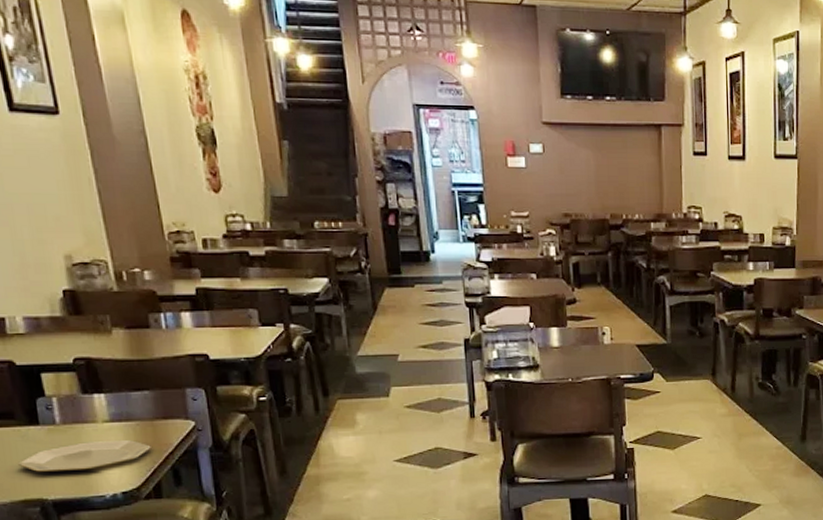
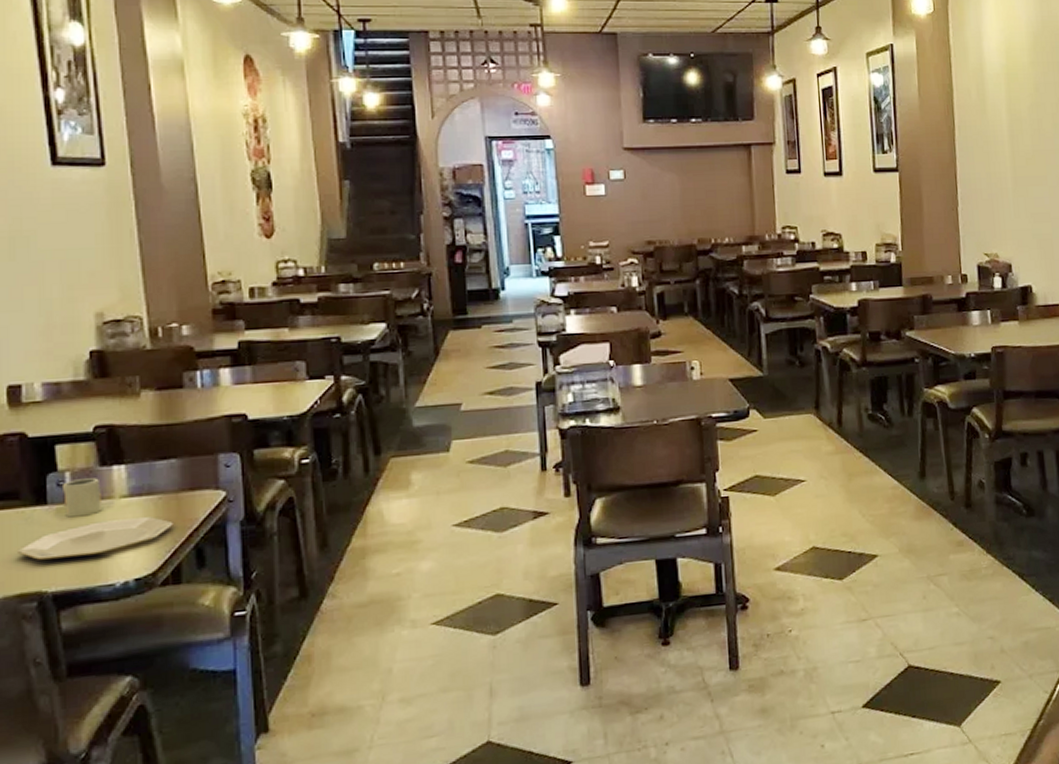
cup: none [51,404,89,437] -> present [63,478,103,518]

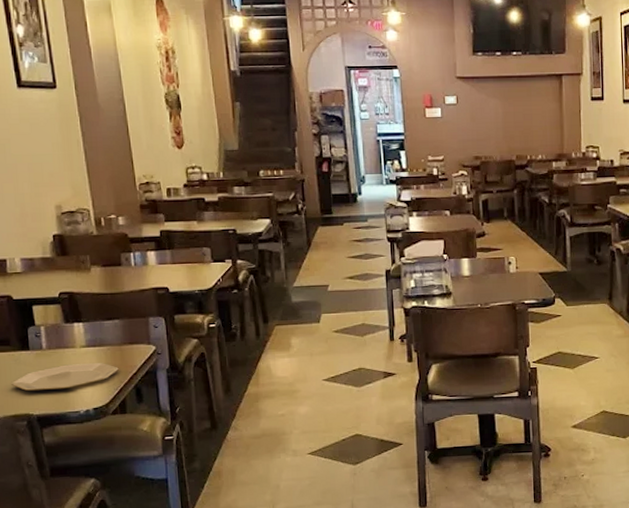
cup: present [63,478,103,518] -> none [39,332,69,361]

